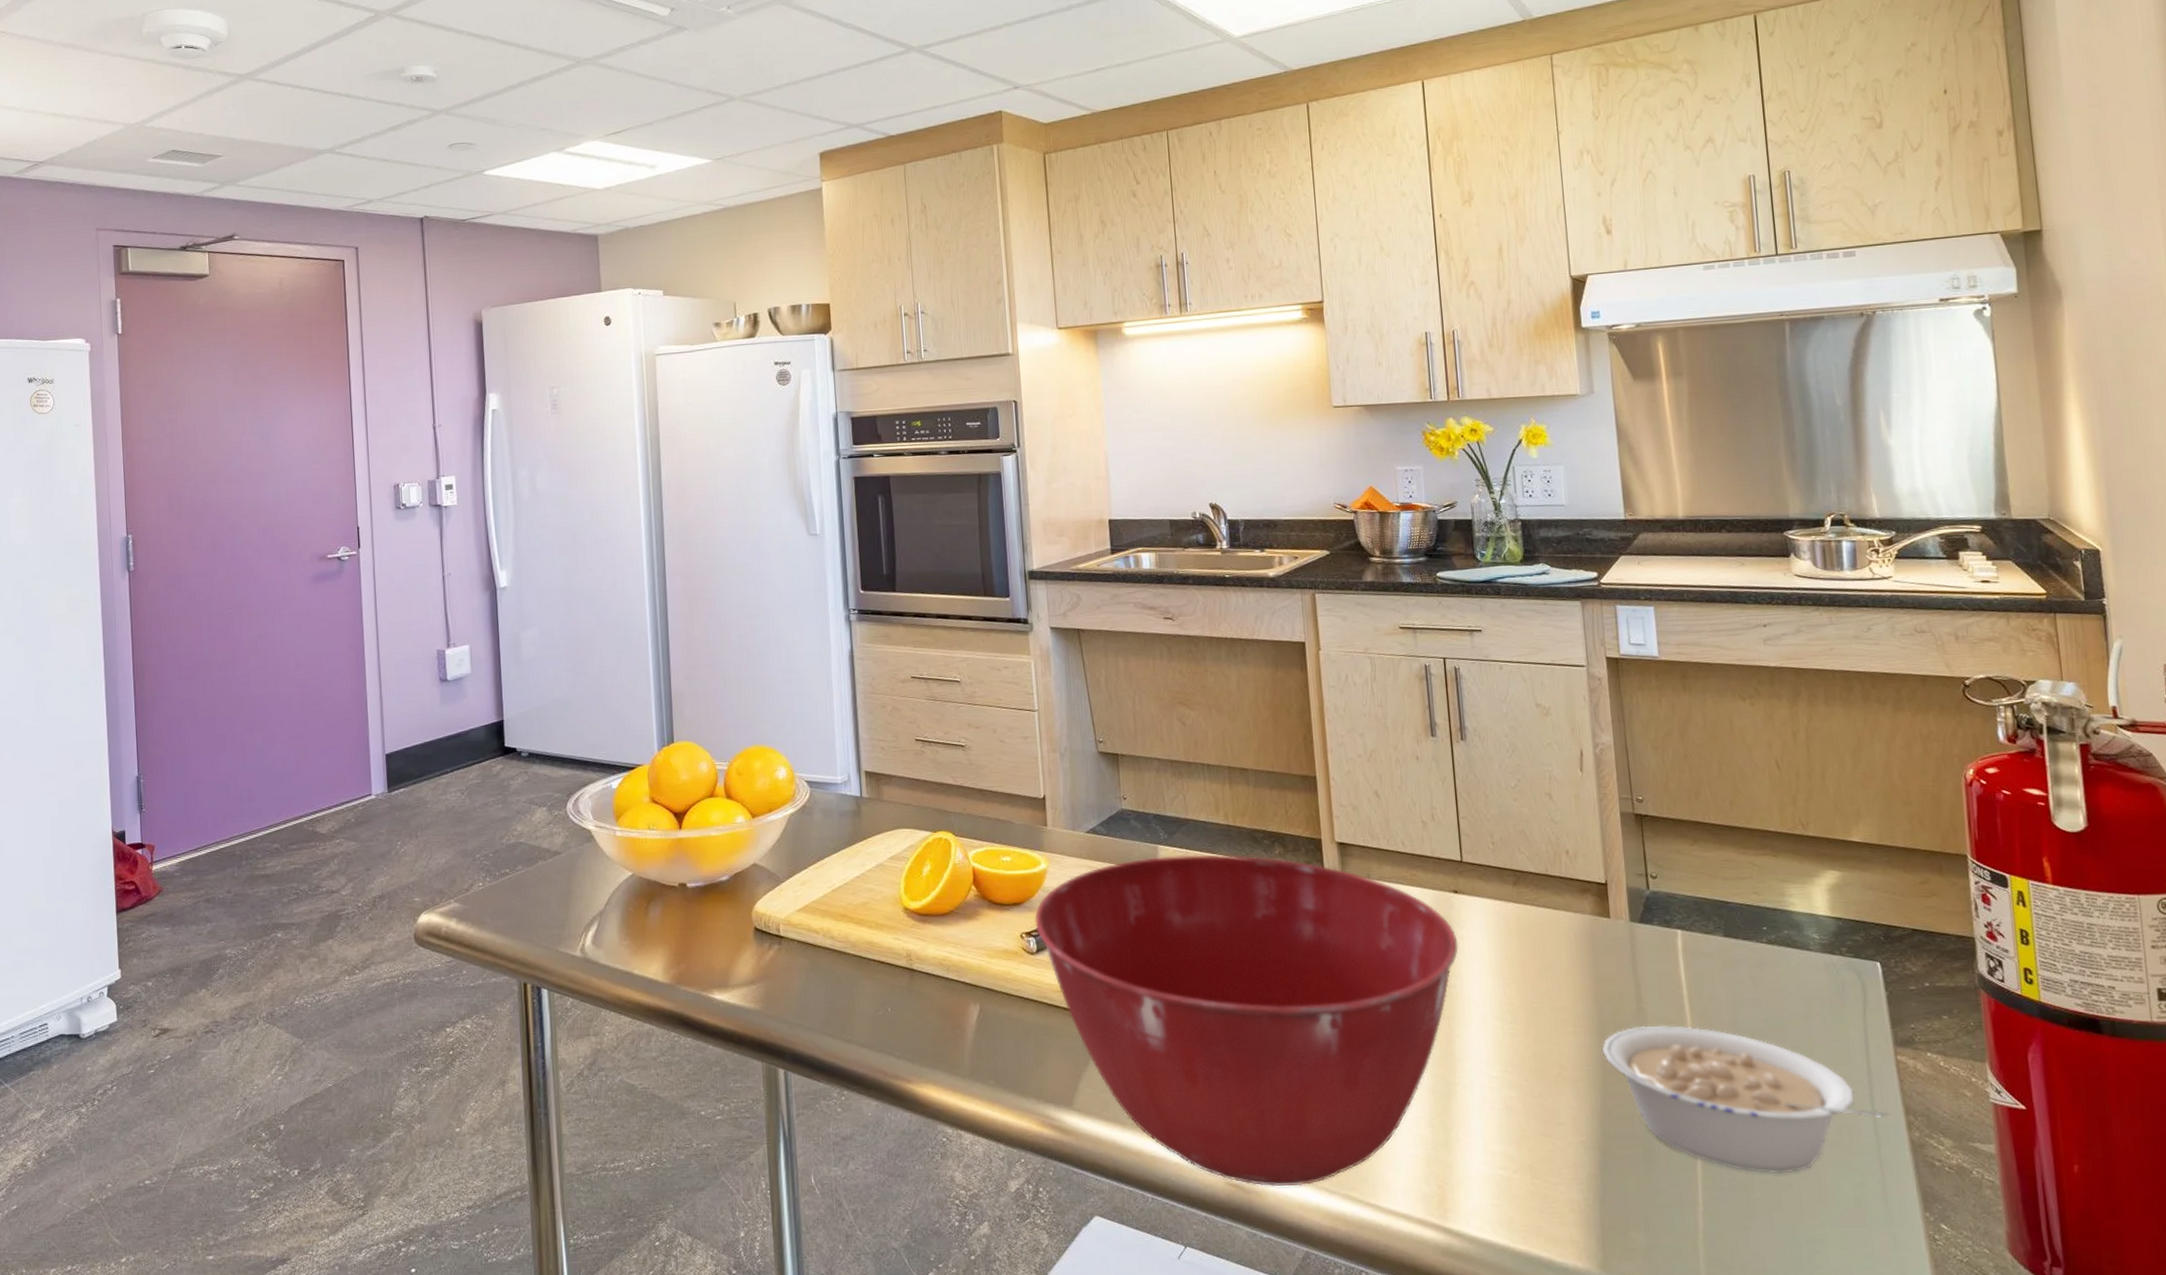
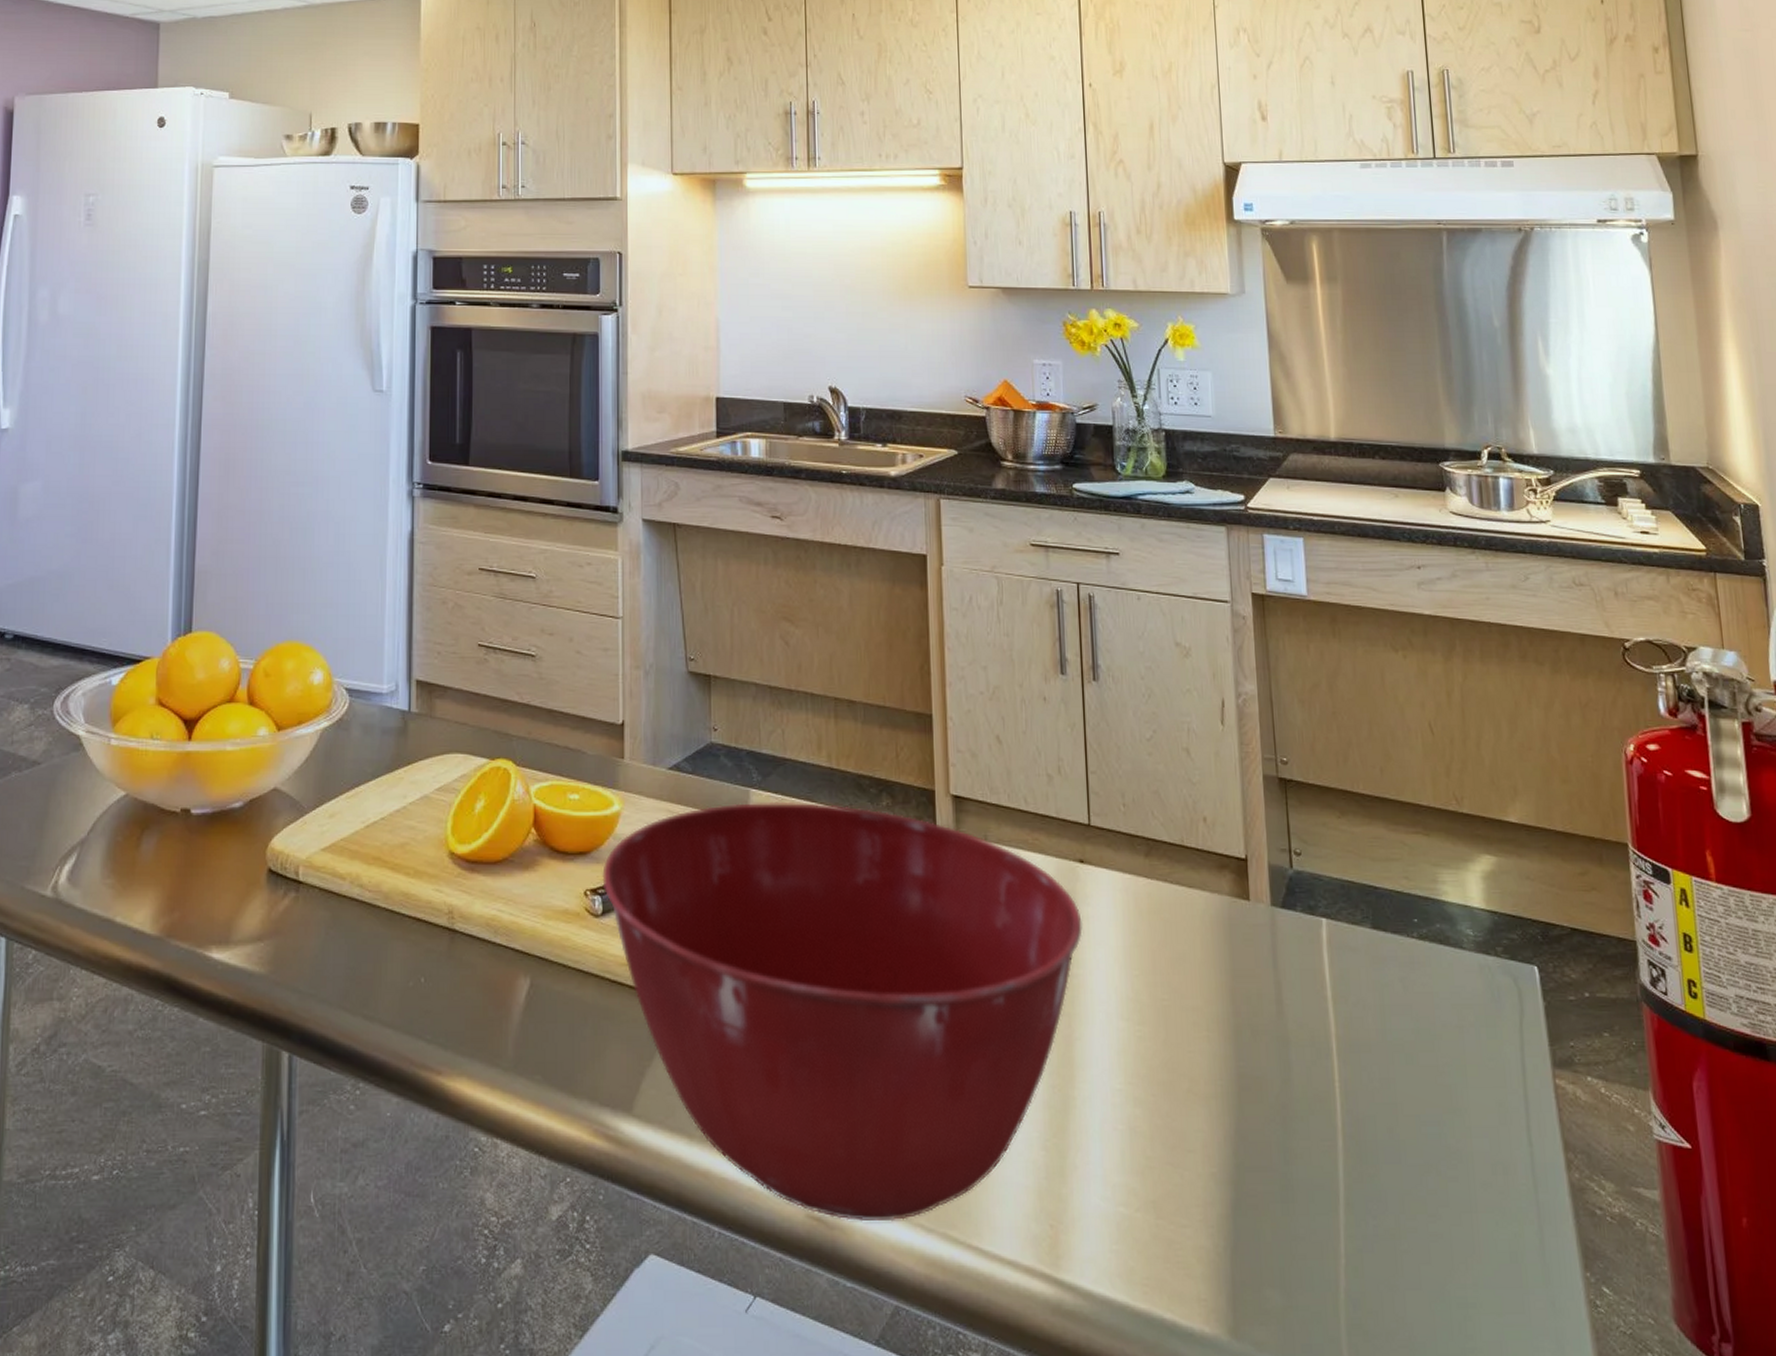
legume: present [1602,1025,1891,1174] -> none [1237,1032,1549,1221]

